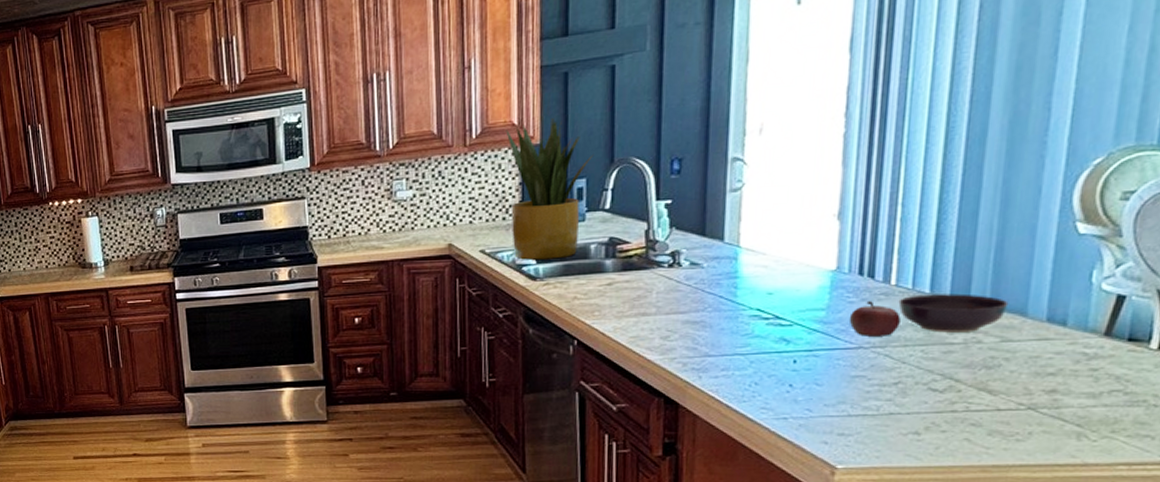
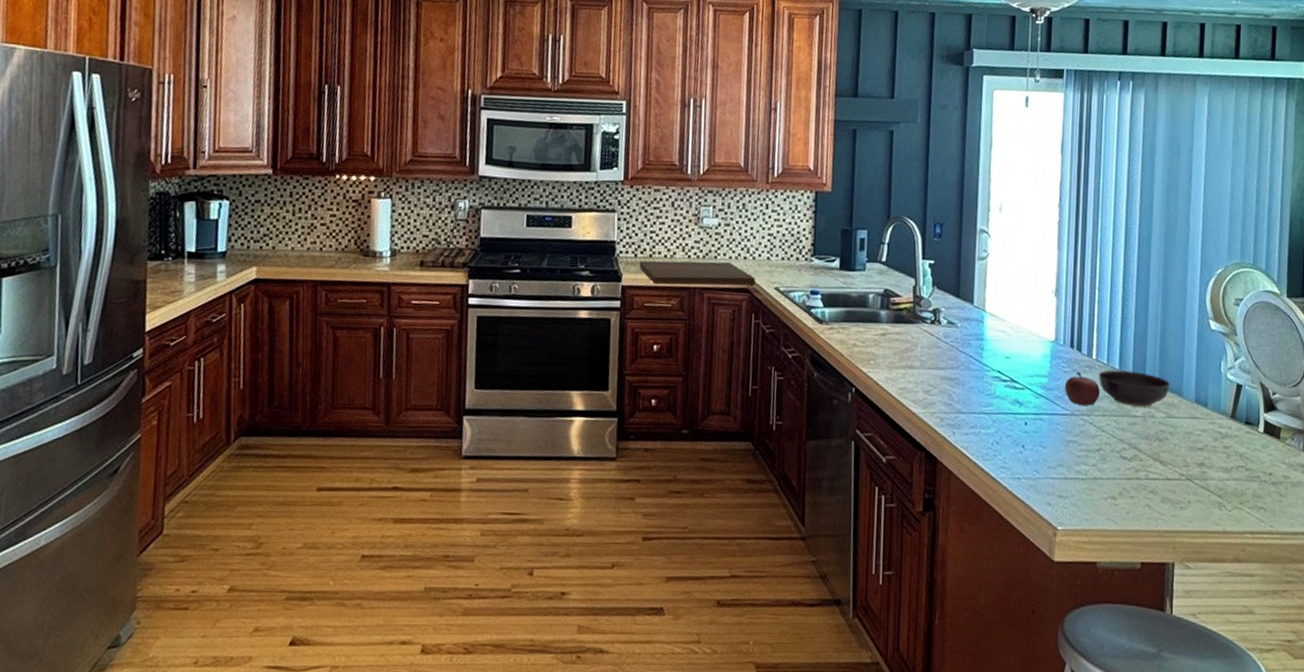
cutting board: none [333,231,458,261] -> present [639,260,755,286]
planter: present [506,118,594,260] -> none [803,169,874,305]

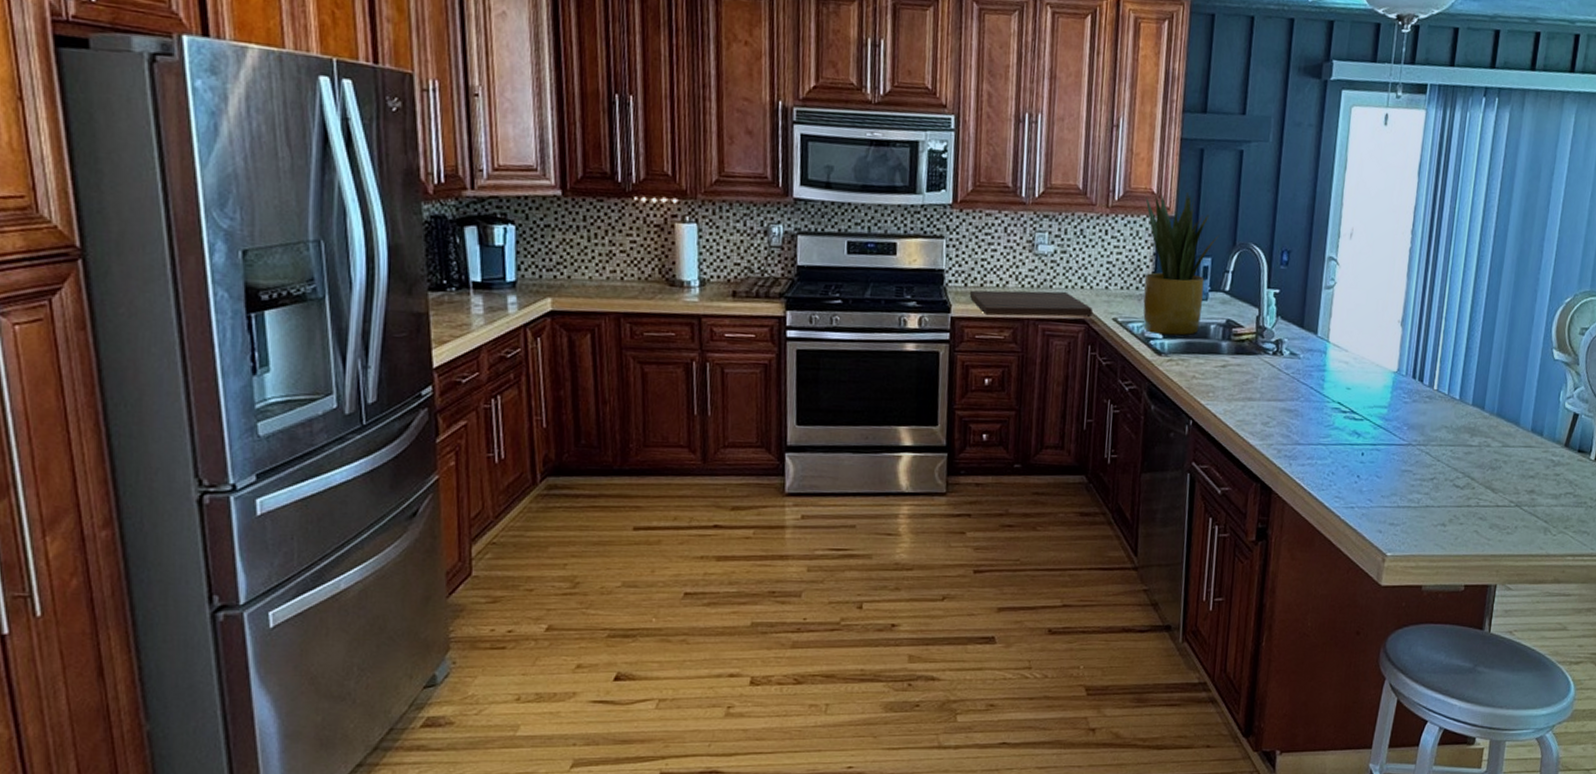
planter: none [803,169,874,305] -> present [1143,192,1220,336]
fruit: present [1064,372,1100,406] -> none [1403,403,1439,436]
bowl: present [1098,370,1171,407] -> none [1438,400,1509,437]

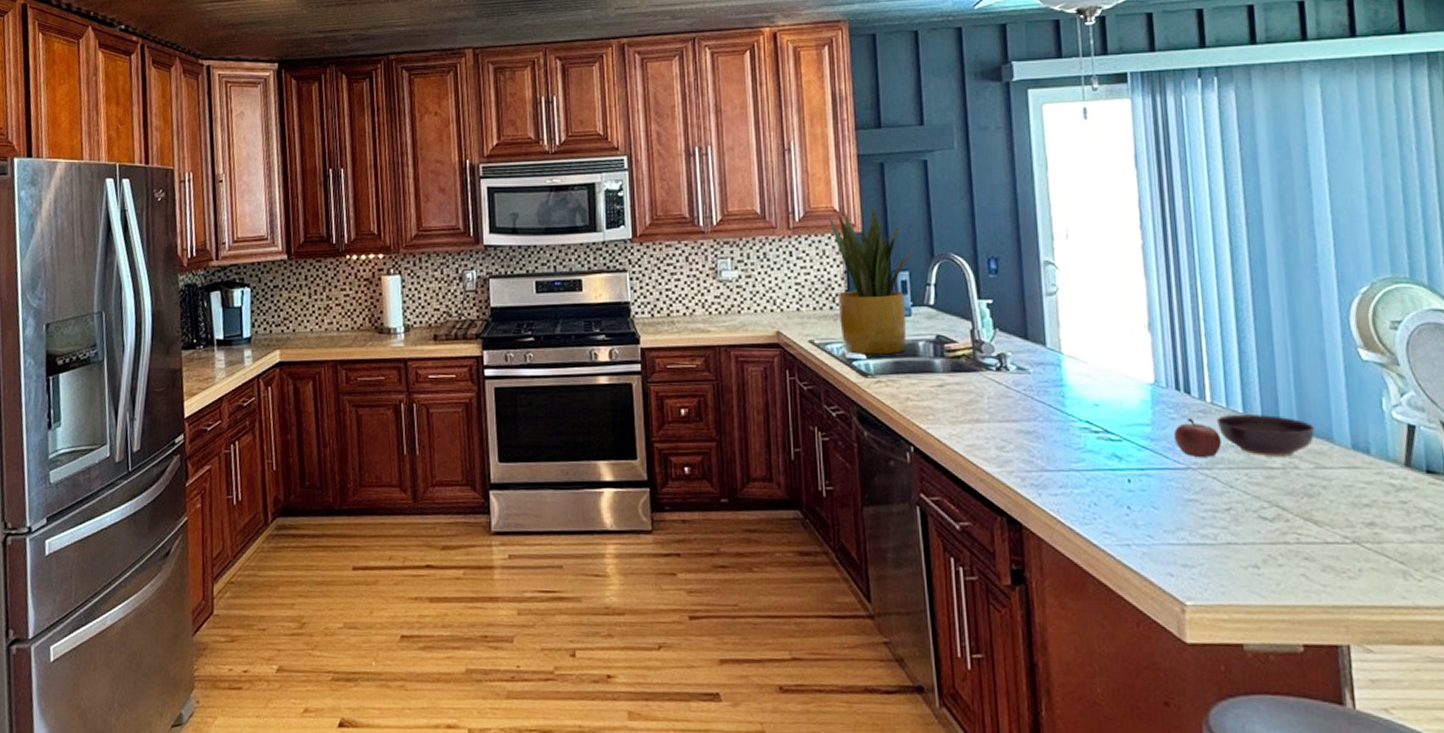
cutting board: present [969,290,1093,317] -> none [657,315,786,345]
fruit: none [1403,403,1439,436] -> present [1173,418,1222,457]
bowl: none [1438,400,1509,437] -> present [1216,414,1316,457]

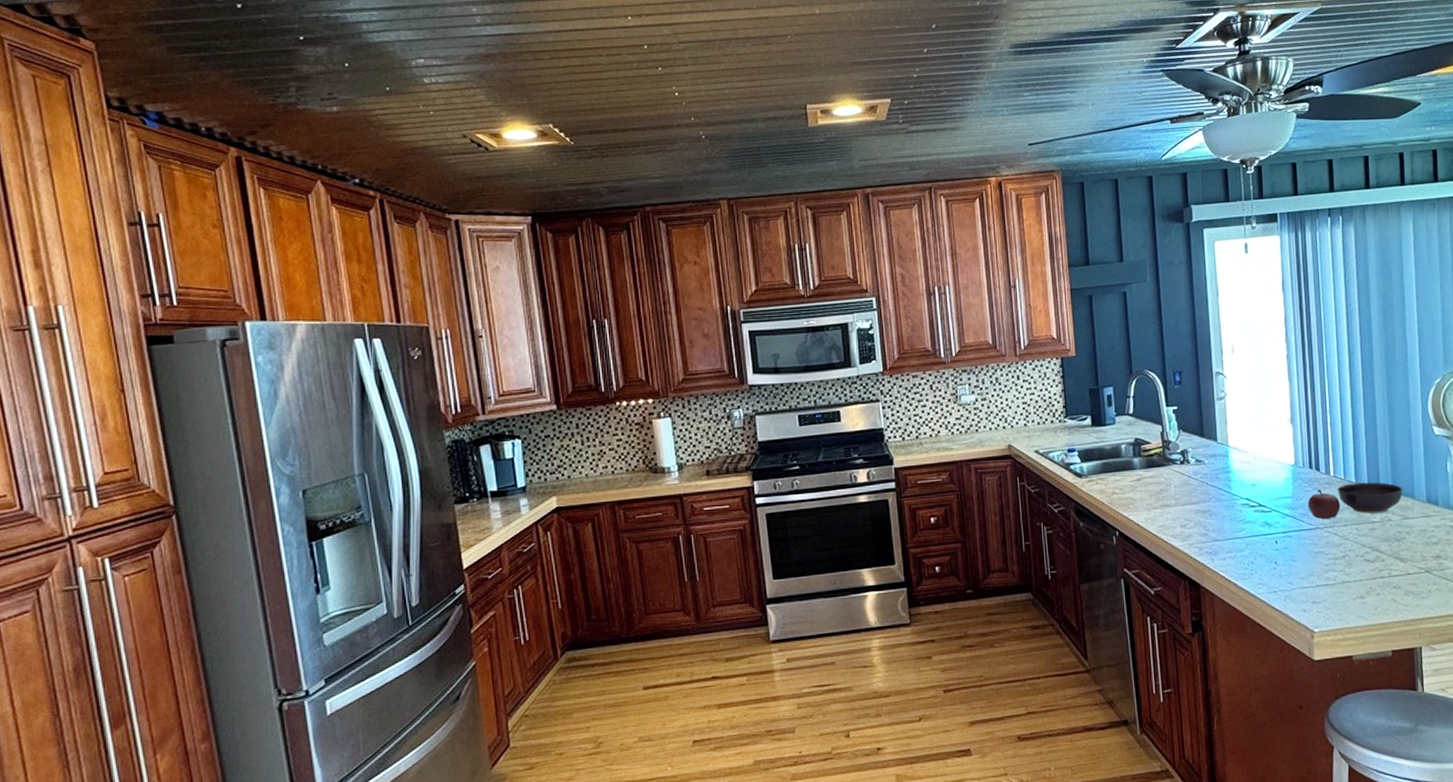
planter: present [828,207,915,355] -> none [1048,334,1117,459]

